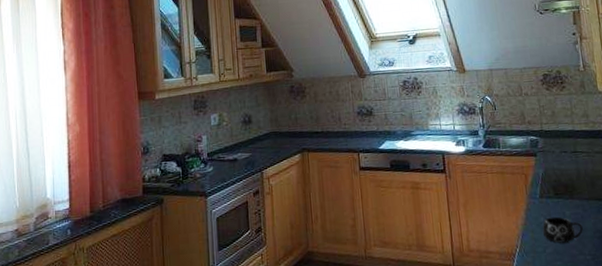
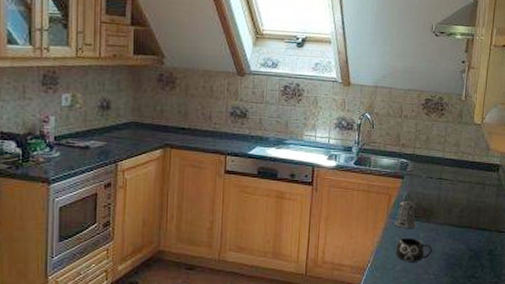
pepper shaker: none [536,178,561,208] -> present [394,200,417,229]

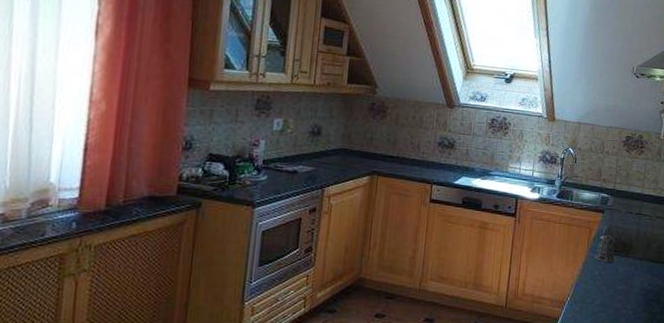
mug: present [395,237,432,262] -> none [594,271,631,297]

